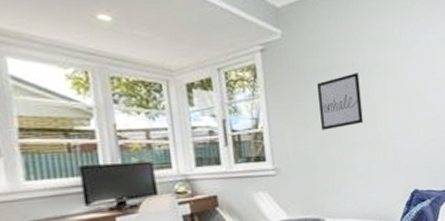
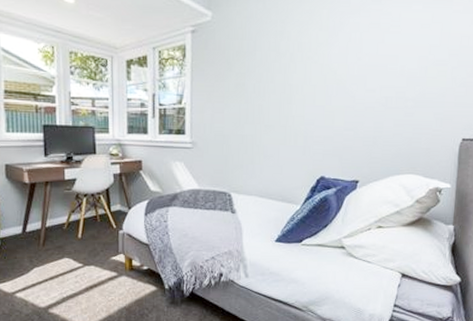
wall art: present [317,73,363,130] -> none [238,56,280,110]

